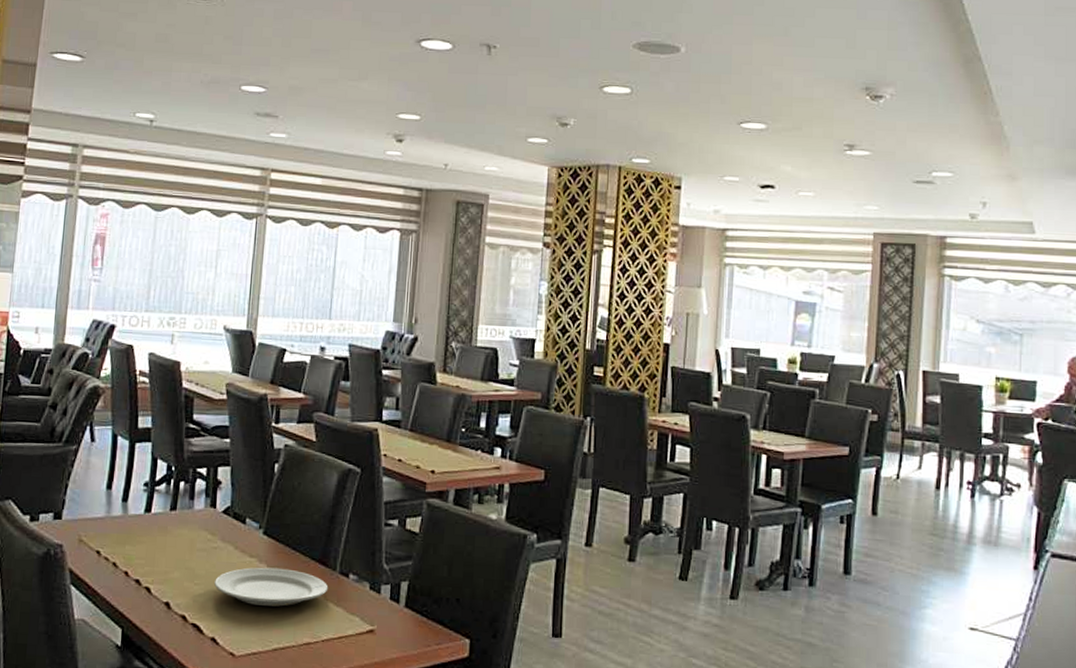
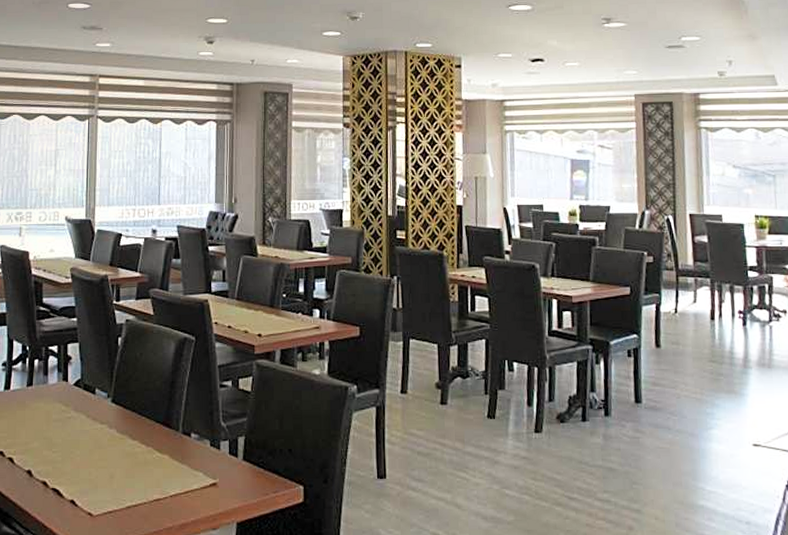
plate: present [214,567,329,607] -> none [71,432,173,467]

